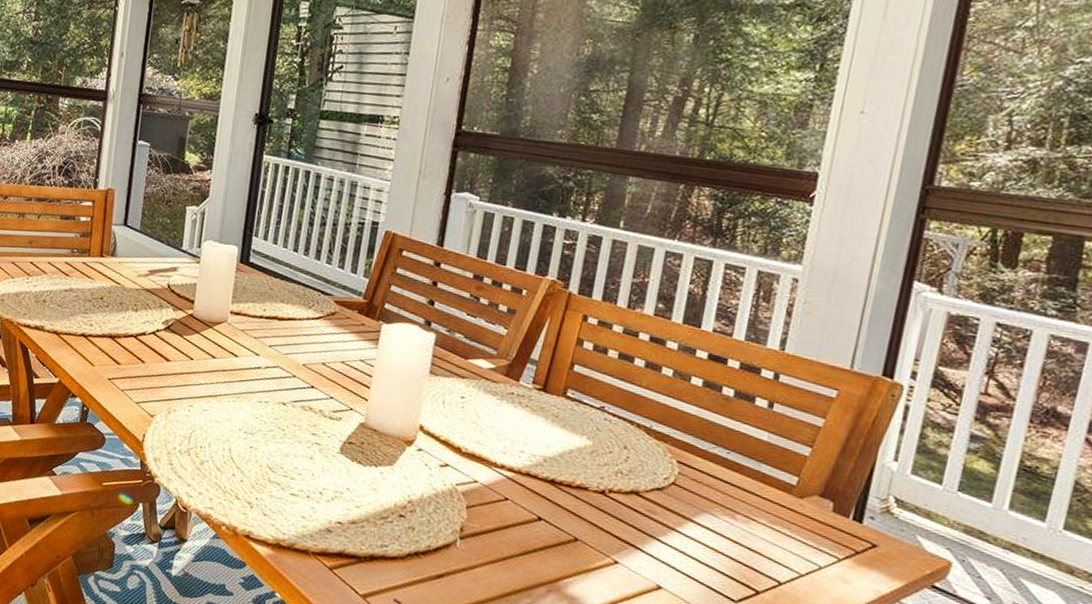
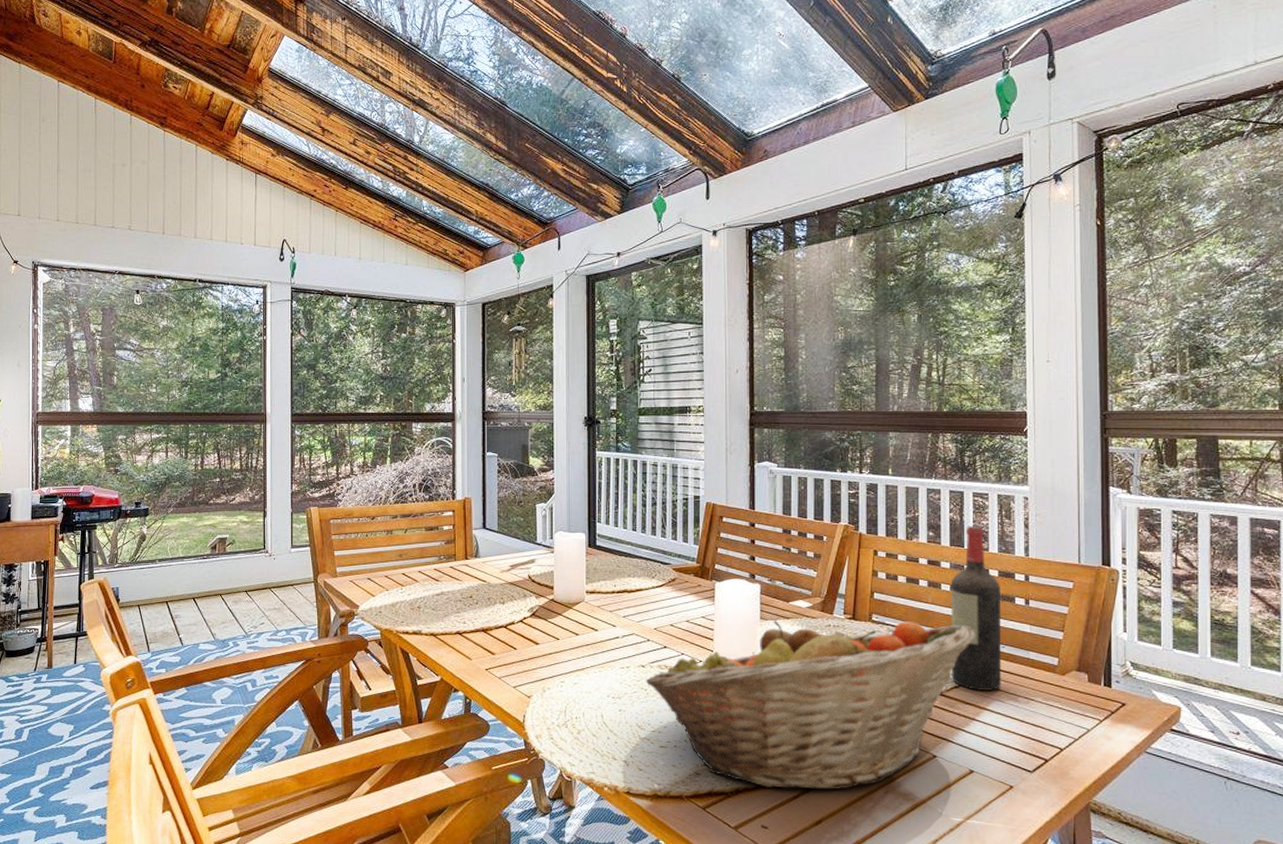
fruit basket: none [285,377,696,580] -> present [646,620,975,790]
wine bottle: none [655,303,740,502] -> present [951,526,1002,691]

